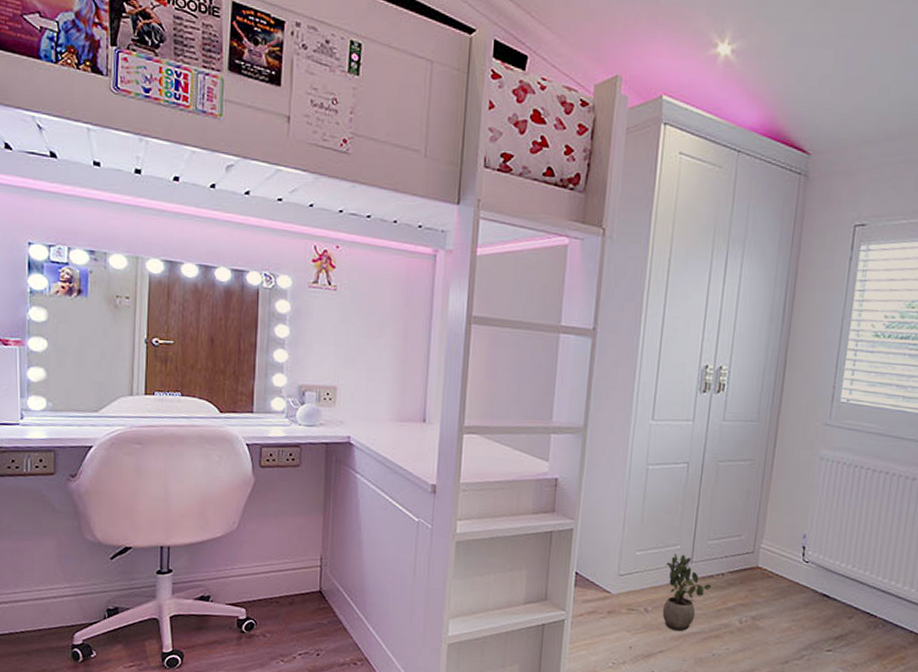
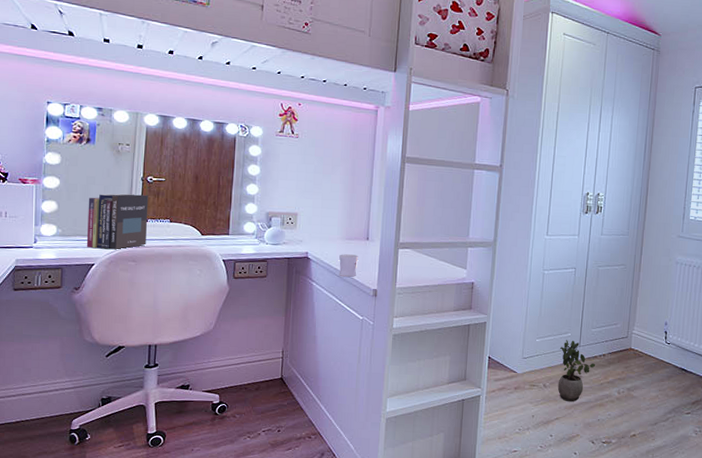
books: none [82,359,155,429] -> present [86,193,148,250]
mug: none [388,439,413,469] -> present [338,254,359,278]

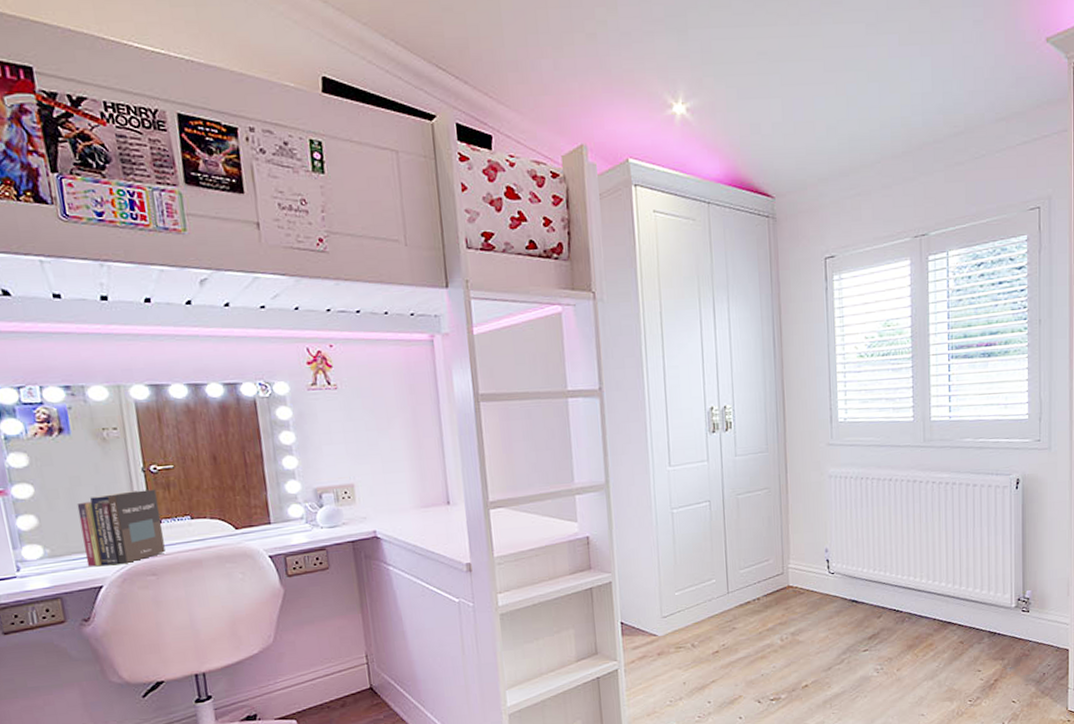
mug: present [338,254,359,278] -> none [416,525,443,555]
potted plant: present [557,340,596,402] -> none [705,587,750,660]

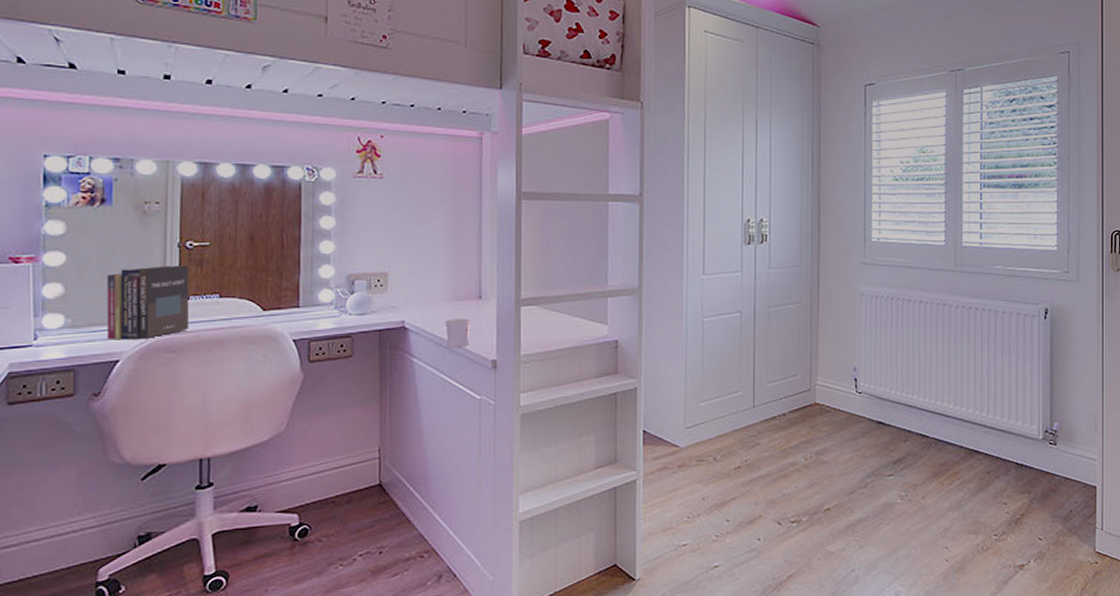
mug: none [416,525,443,555] -> present [445,319,470,348]

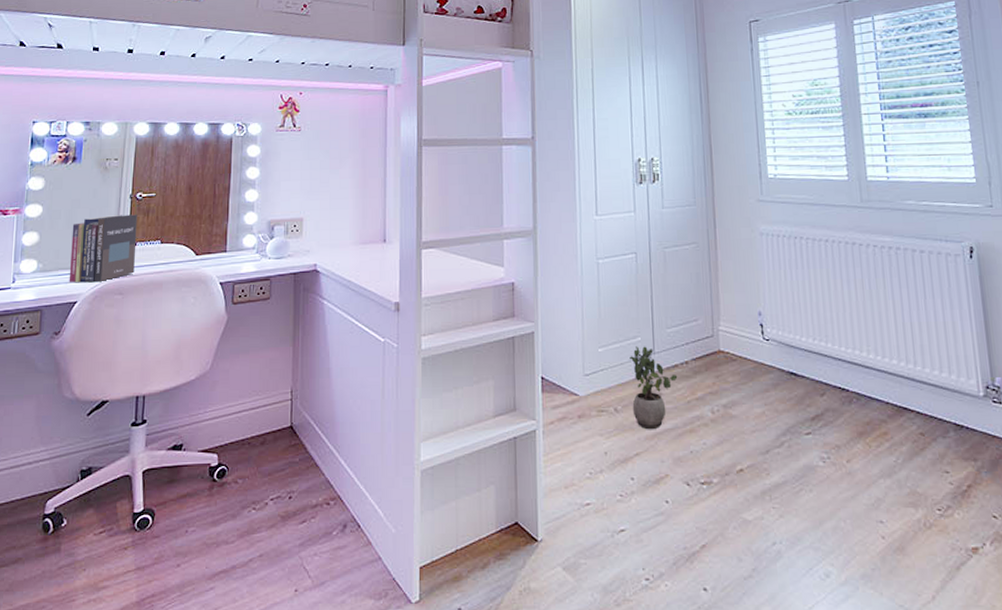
mug: present [445,319,470,348] -> none [353,262,376,291]
potted plant: none [730,400,775,477] -> present [630,346,678,430]

